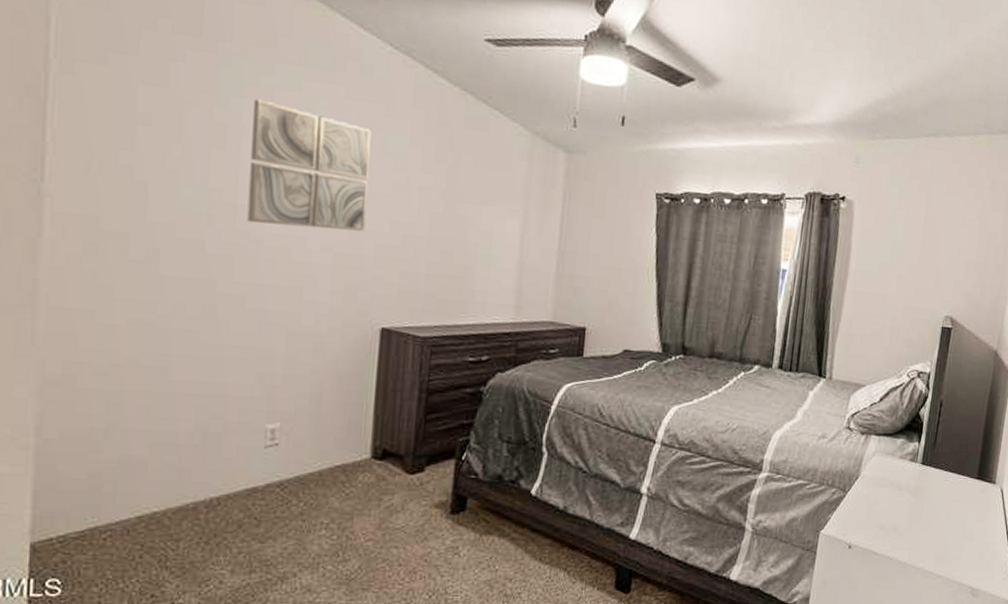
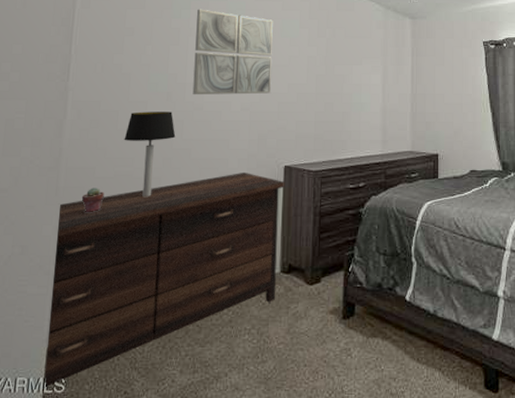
dresser: none [30,332,382,591] -> present [44,173,285,388]
potted succulent: none [74,337,111,372] -> present [81,188,104,213]
table lamp: none [140,237,222,355] -> present [124,111,176,196]

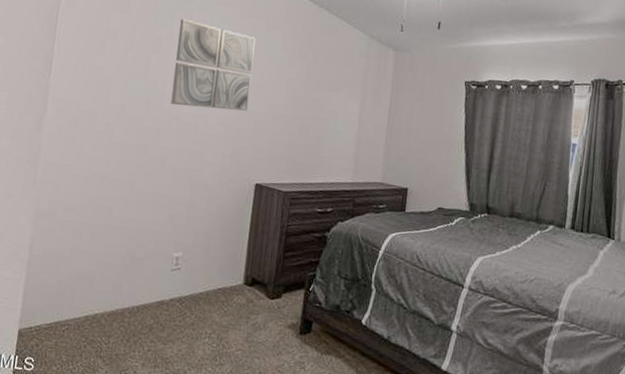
dresser: present [44,173,285,388] -> none [15,185,255,365]
potted succulent: present [81,188,104,213] -> none [57,184,80,208]
table lamp: present [124,111,176,196] -> none [101,115,152,199]

